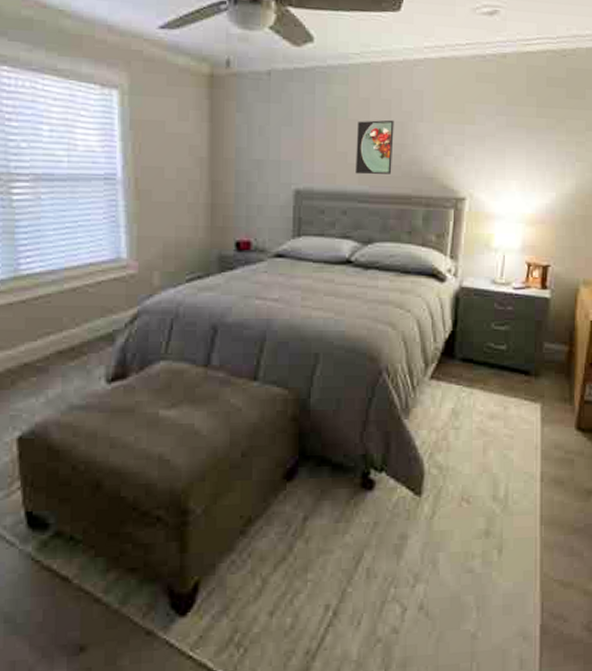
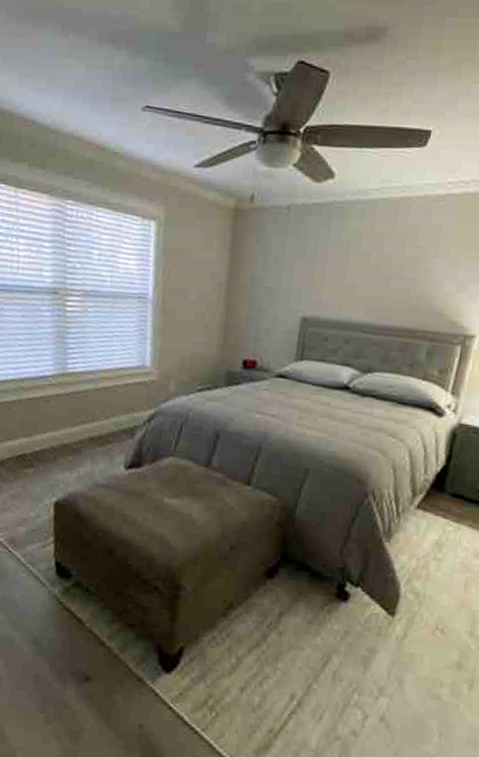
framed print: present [355,119,394,175] -> none [362,254,407,308]

